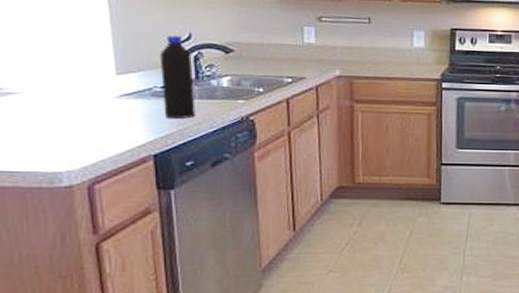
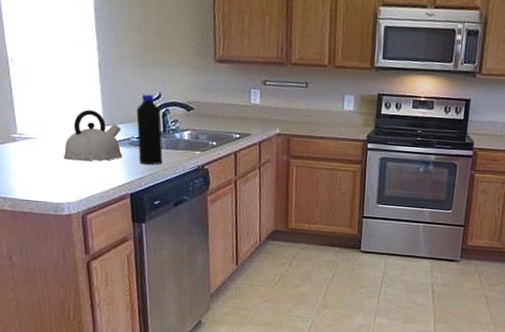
kettle: none [60,56,143,119] -> present [63,110,123,162]

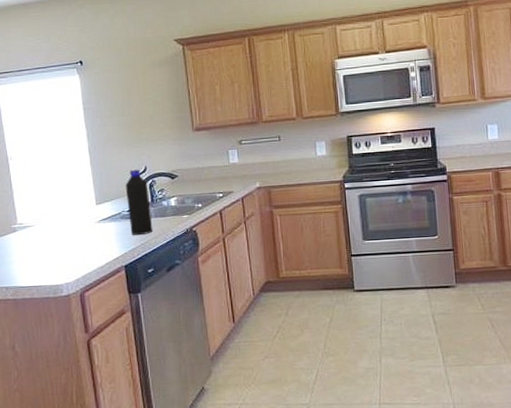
kettle: present [63,110,123,162] -> none [60,192,116,242]

